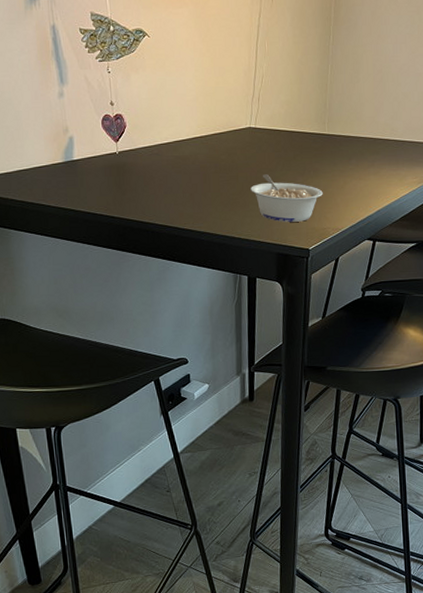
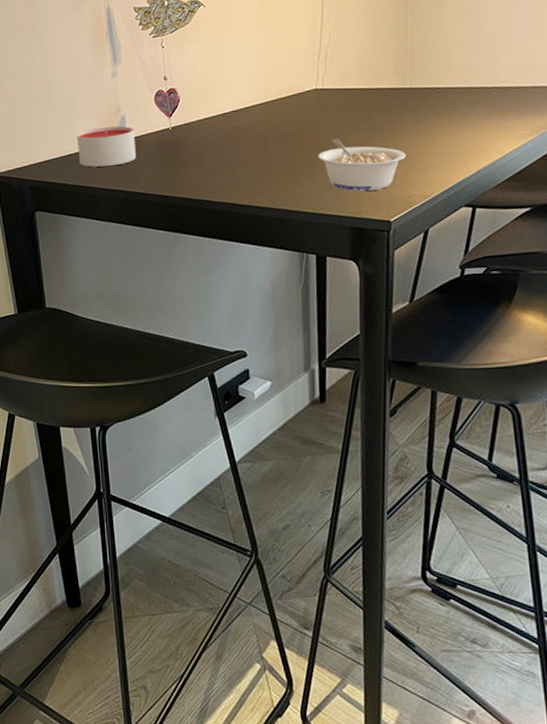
candle: none [24,146,85,186] -> present [76,126,137,167]

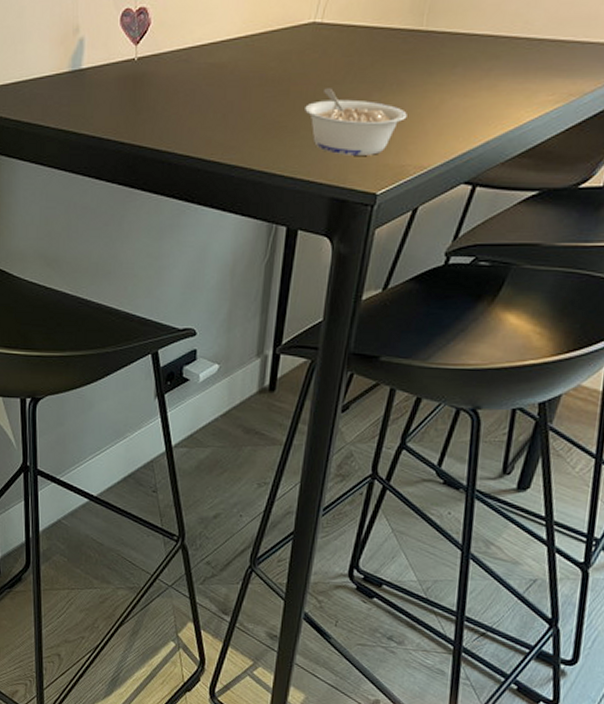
candle: present [76,126,137,167] -> none [24,51,94,102]

